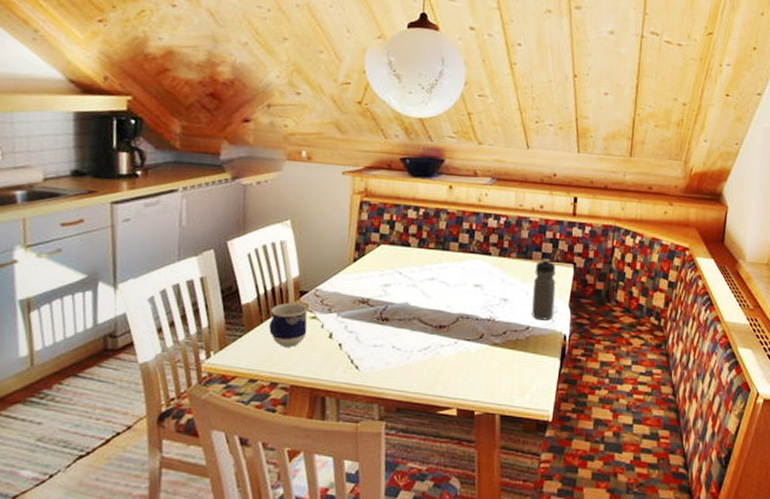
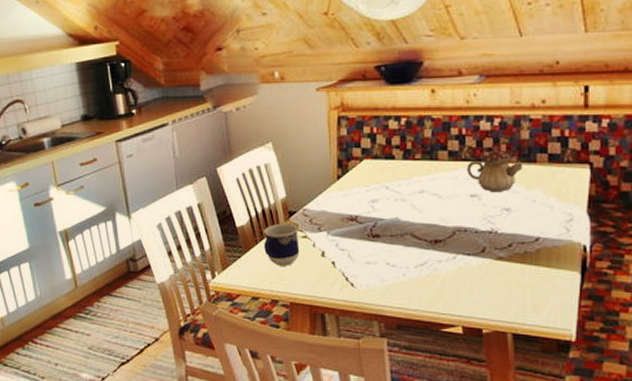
teapot: none [473,241,520,283] -> present [467,145,522,191]
water bottle: present [532,259,556,321] -> none [541,161,569,230]

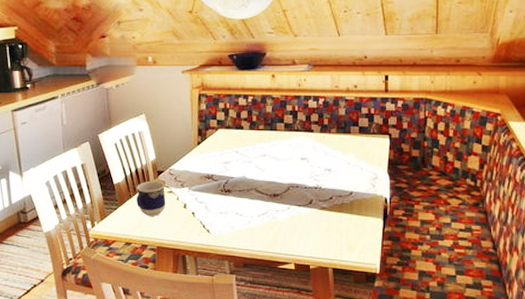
teapot: present [467,145,522,191] -> none [299,119,340,155]

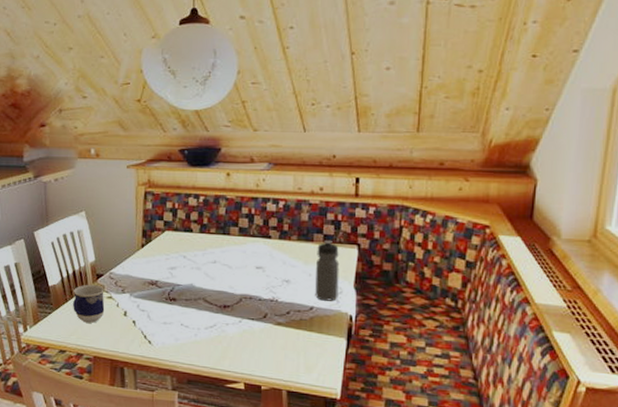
water bottle: none [354,132,374,186] -> present [315,241,340,301]

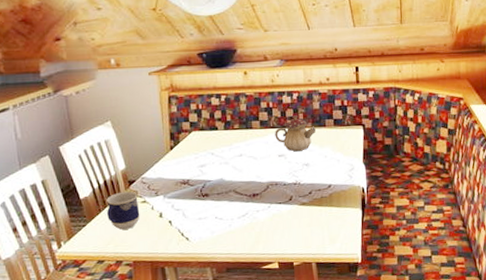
teapot: none [254,224,301,265] -> present [275,114,316,151]
water bottle: present [315,241,340,301] -> none [329,124,351,178]

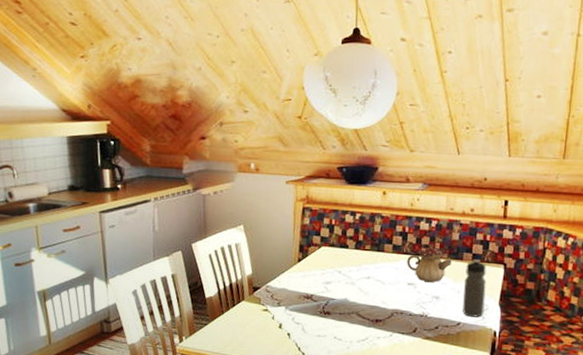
cup: present [106,191,140,230] -> none [229,296,261,335]
water bottle: none [329,124,351,178] -> present [462,260,487,318]

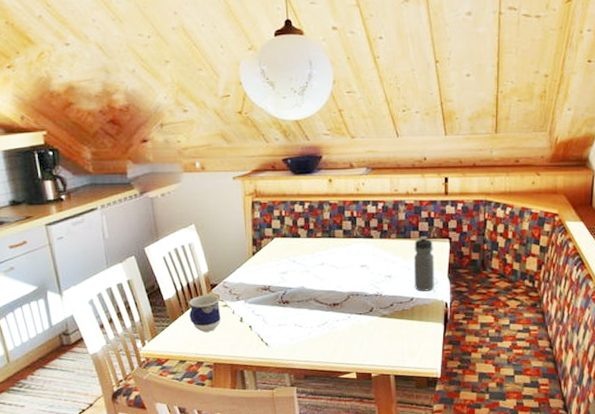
cup: none [229,296,261,335] -> present [189,294,221,332]
teapot: present [407,243,451,282] -> none [358,224,400,262]

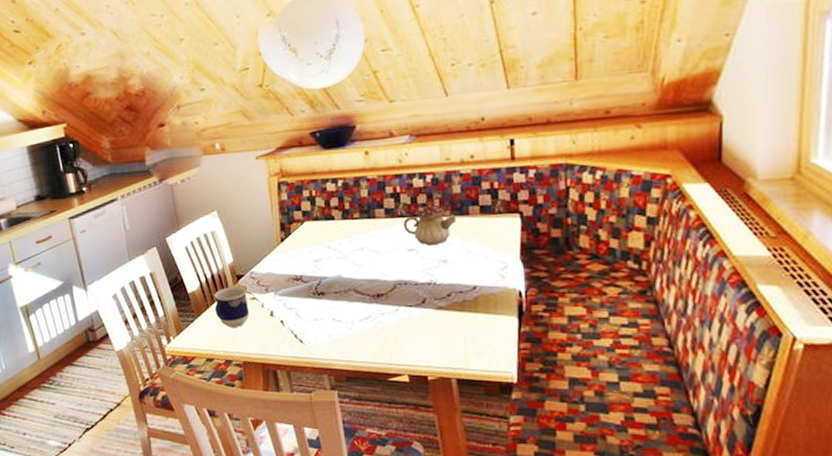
teapot: none [358,224,400,262] -> present [403,200,456,244]
water bottle: present [414,237,435,292] -> none [474,212,503,278]

